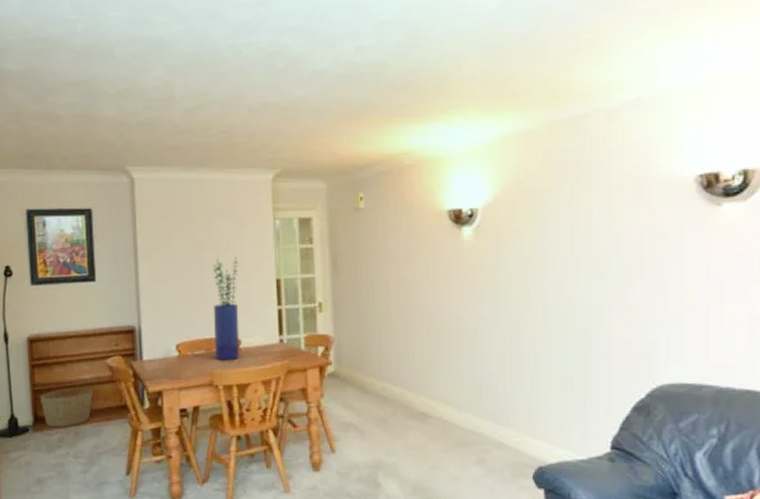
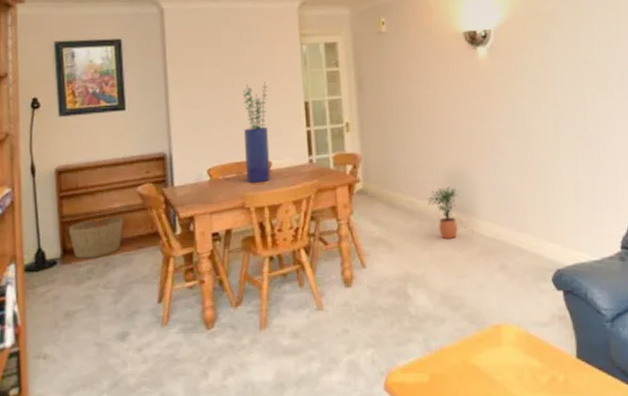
potted plant: none [403,374,436,429] -> present [428,187,459,240]

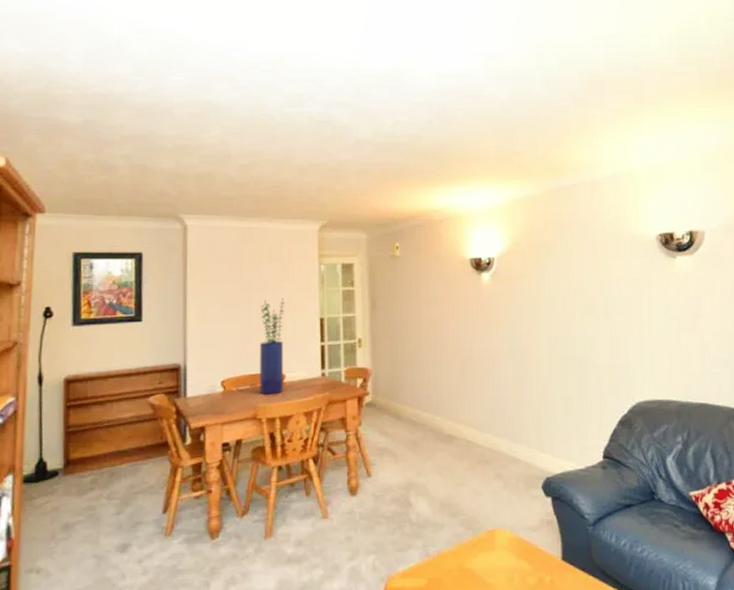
basket: present [68,217,124,259] -> none [73,427,133,470]
potted plant: present [428,187,459,240] -> none [432,401,460,450]

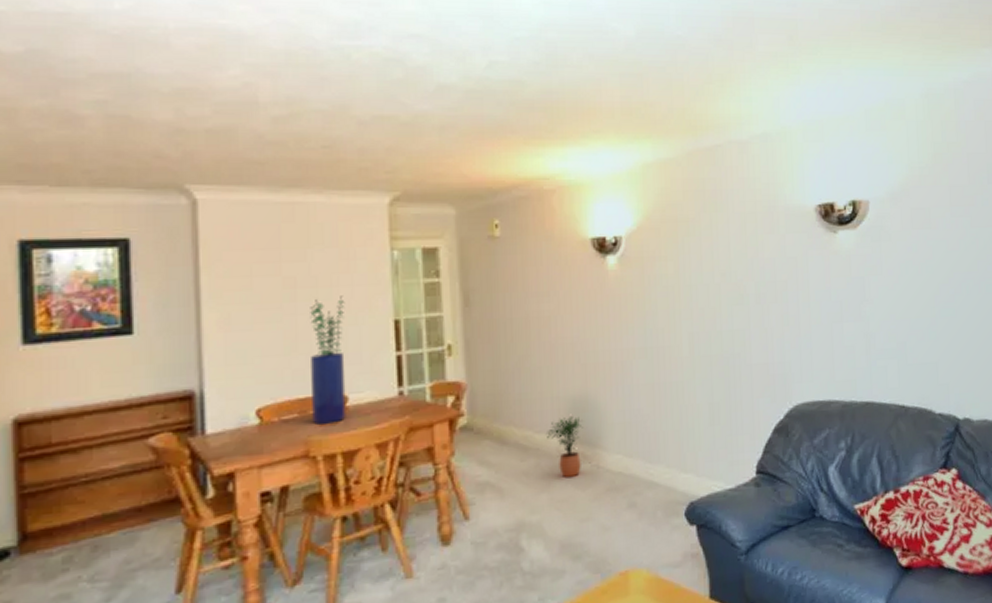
potted plant: none [432,401,460,450] -> present [547,416,583,478]

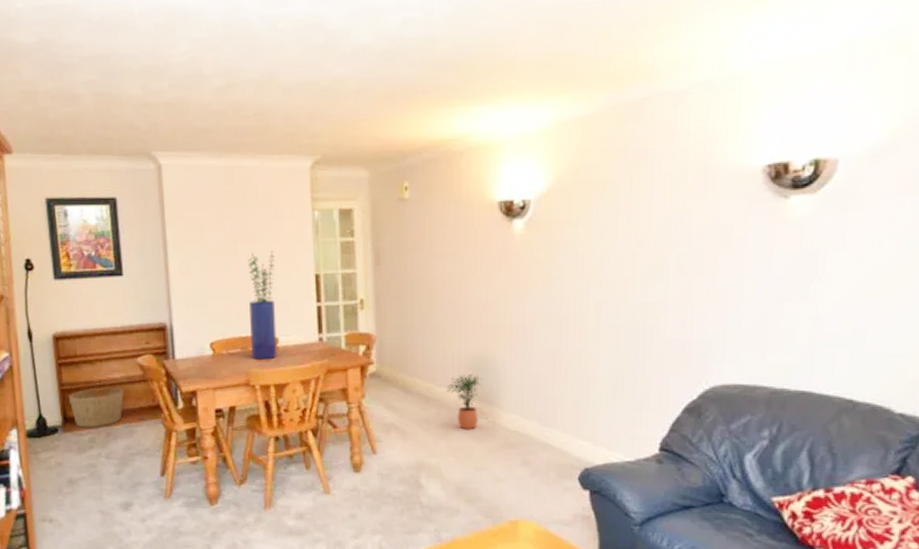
basket: none [32,481,126,545] -> present [68,387,125,428]

